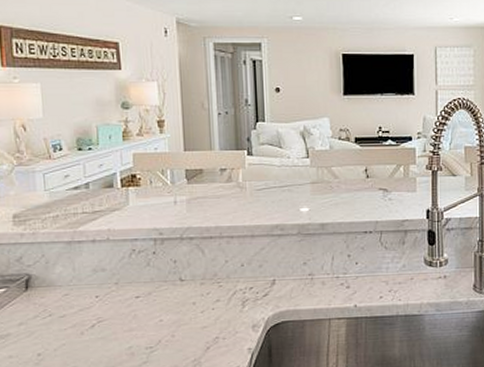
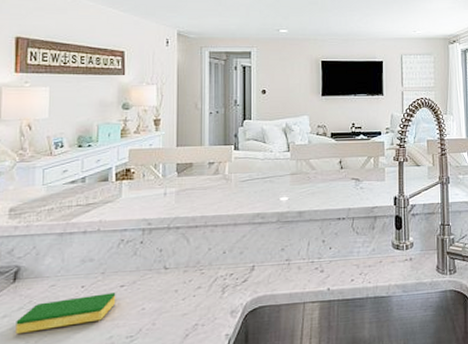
dish sponge: none [33,304,133,342] -> present [15,293,116,335]

